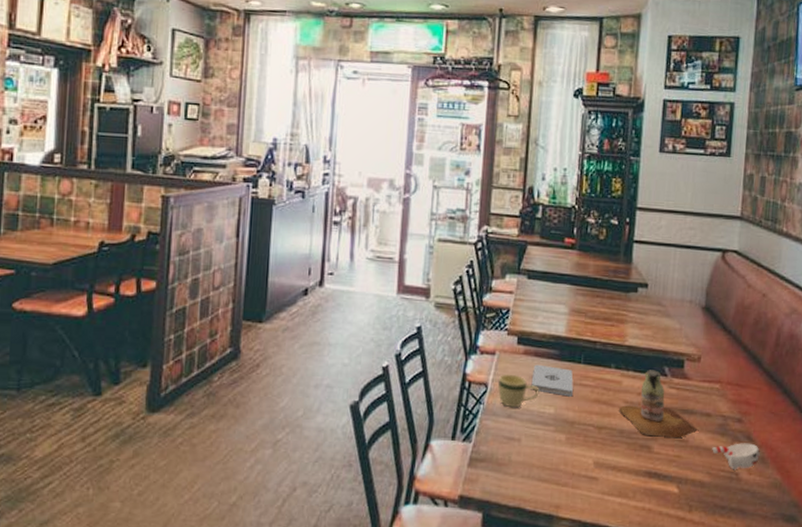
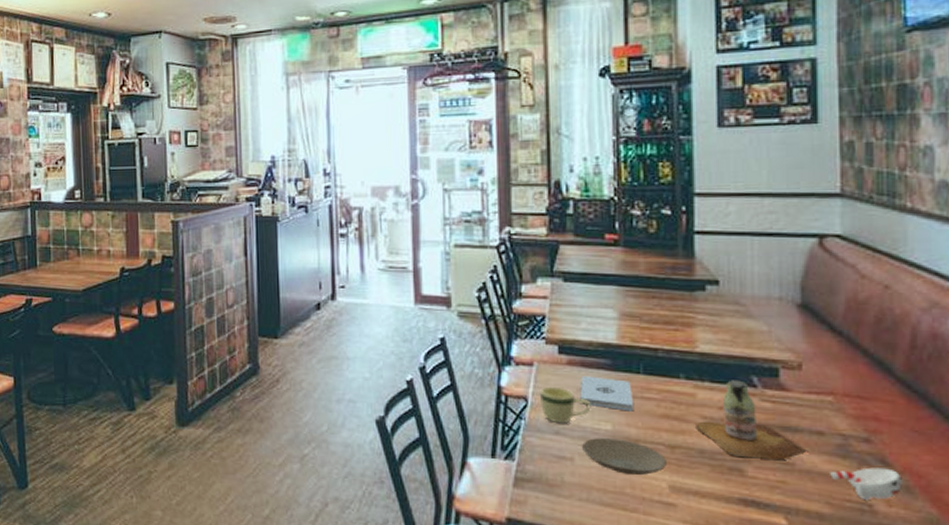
plate: none [529,421,594,453] -> present [582,438,667,475]

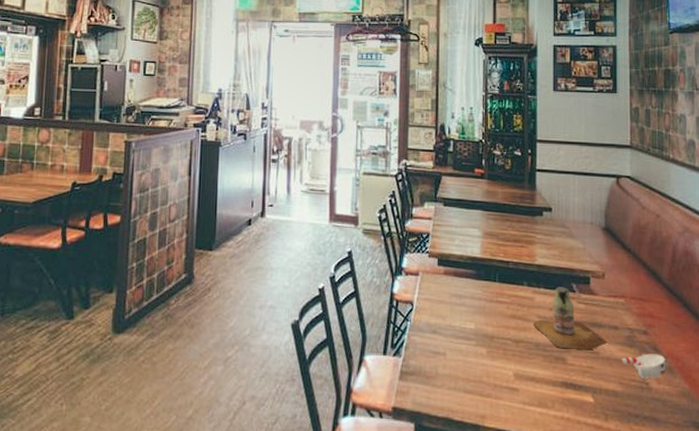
mug: present [539,386,591,424] -> none [422,293,460,324]
notepad: present [580,375,633,412] -> none [452,283,490,313]
plate: present [582,438,667,475] -> none [453,336,513,365]

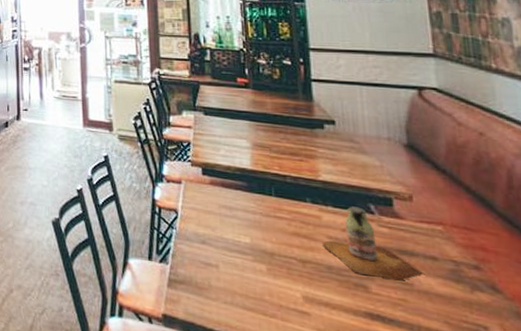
cup: present [622,354,667,380] -> none [446,292,514,323]

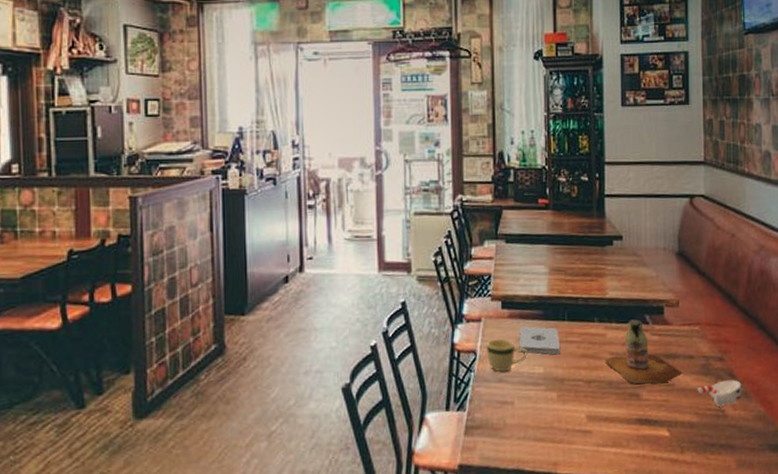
mug: none [187,202,232,235] -> present [486,338,527,372]
notepad: none [221,194,268,228] -> present [518,326,560,355]
cup: none [446,292,514,323] -> present [697,379,743,408]

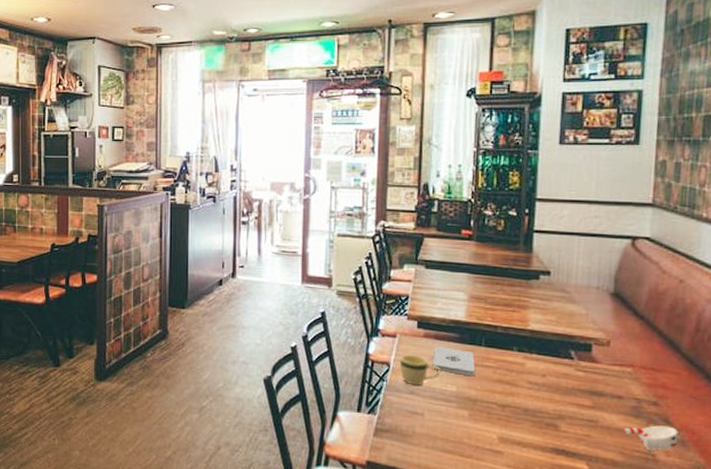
bottle: present [606,319,684,384] -> none [523,353,610,419]

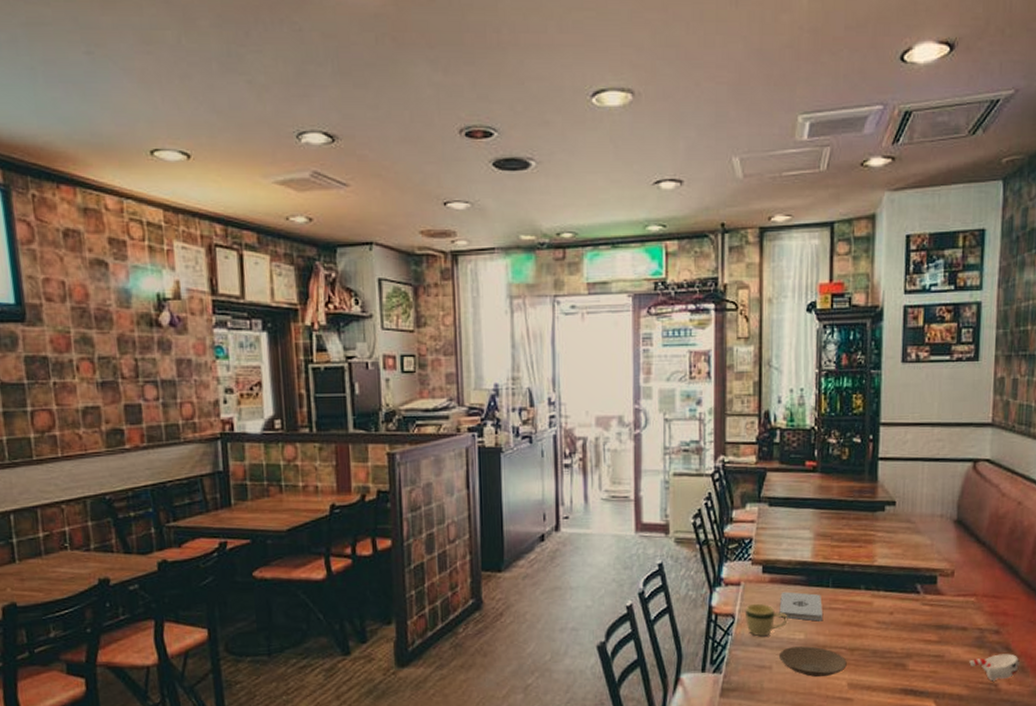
plate: none [431,397,498,428] -> present [779,646,847,677]

